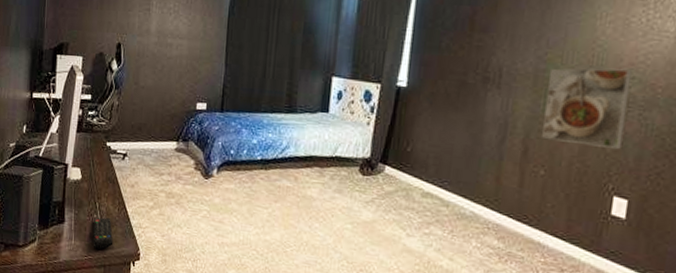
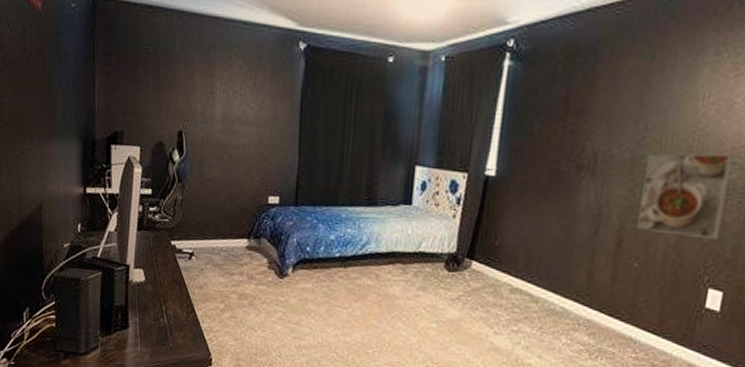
remote control: present [93,217,114,249] -> none [160,322,183,355]

